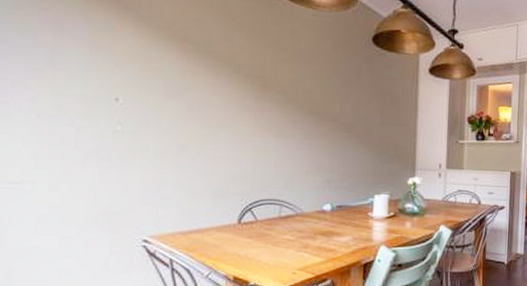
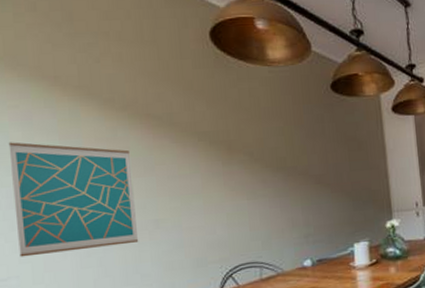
wall art: none [36,45,162,165] -> present [8,142,139,257]

